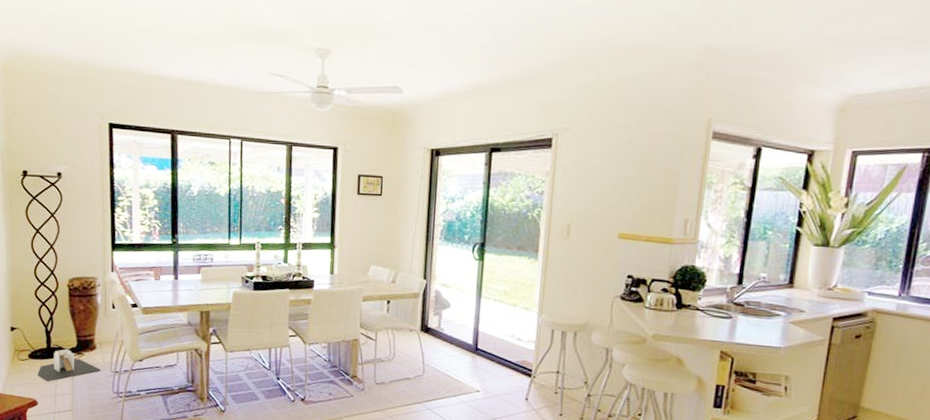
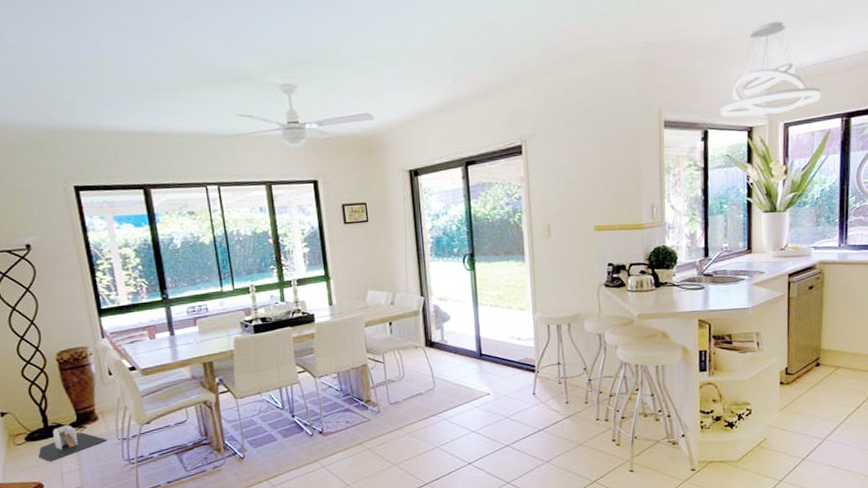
pendant light: none [779,38,903,140] -> present [721,21,822,117]

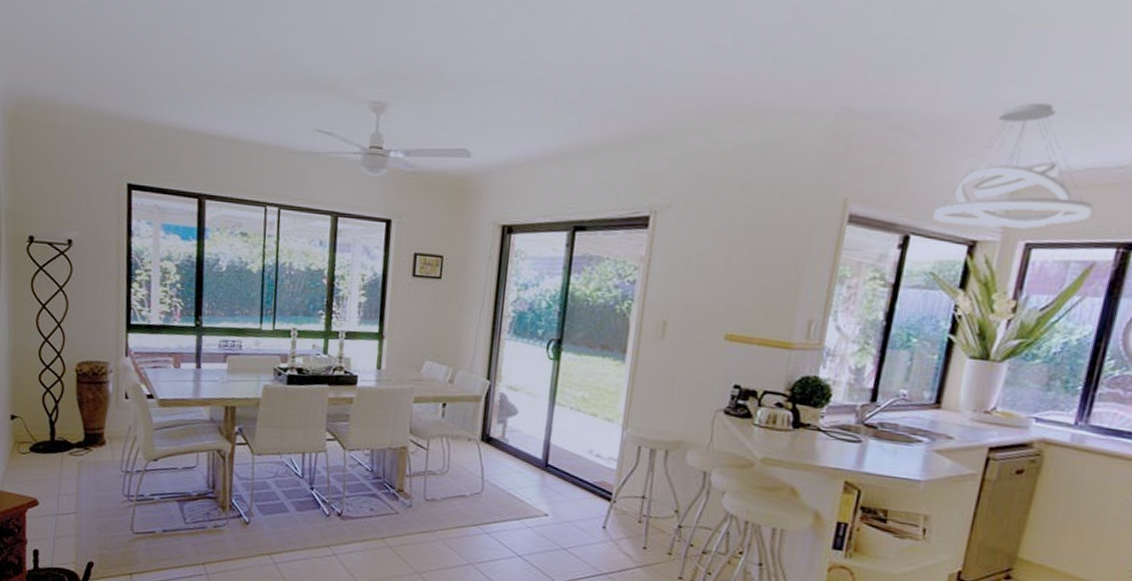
staircase: present [38,425,107,462] -> none [39,443,110,480]

